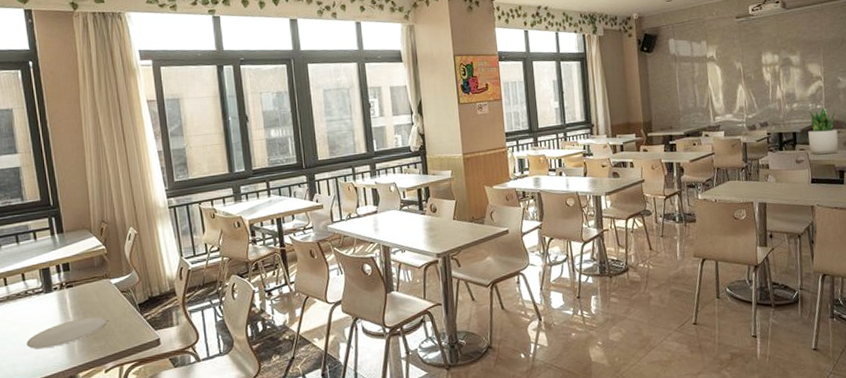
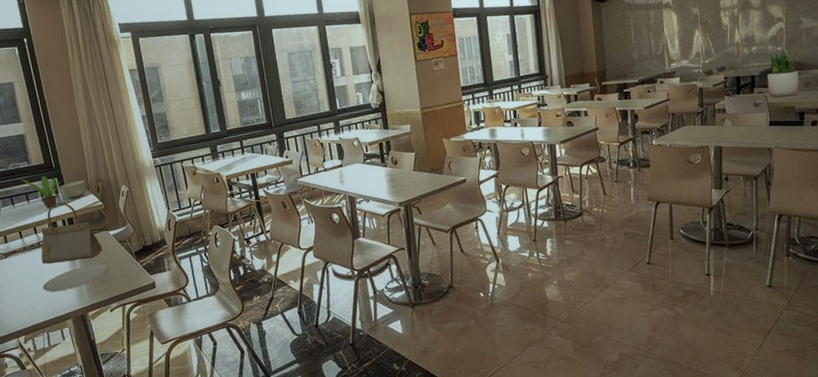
potted plant: none [10,214,60,253] -> present [20,175,62,209]
handbag: none [27,245,102,316] -> present [41,202,103,264]
bowl: none [55,220,89,242] -> present [58,180,88,199]

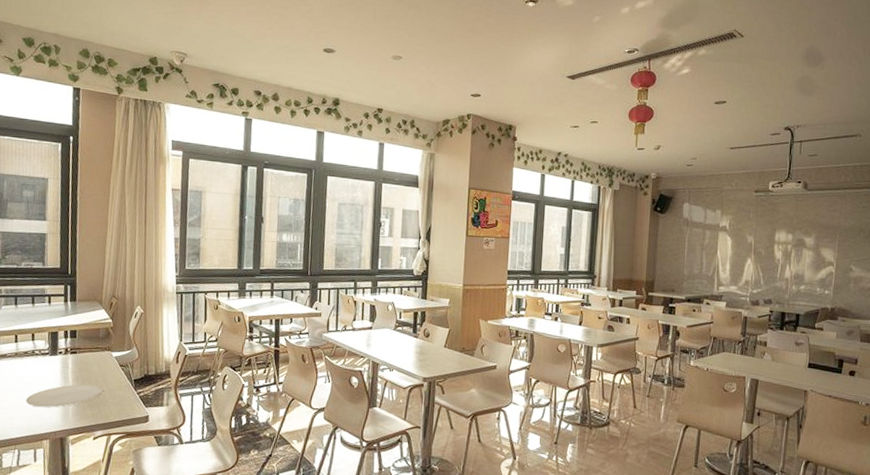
potted plant: present [20,175,62,209] -> none [30,279,74,317]
handbag: present [41,202,103,264] -> none [31,312,101,378]
bowl: present [58,180,88,199] -> none [69,292,100,311]
planter: present [767,49,799,97] -> none [811,293,844,342]

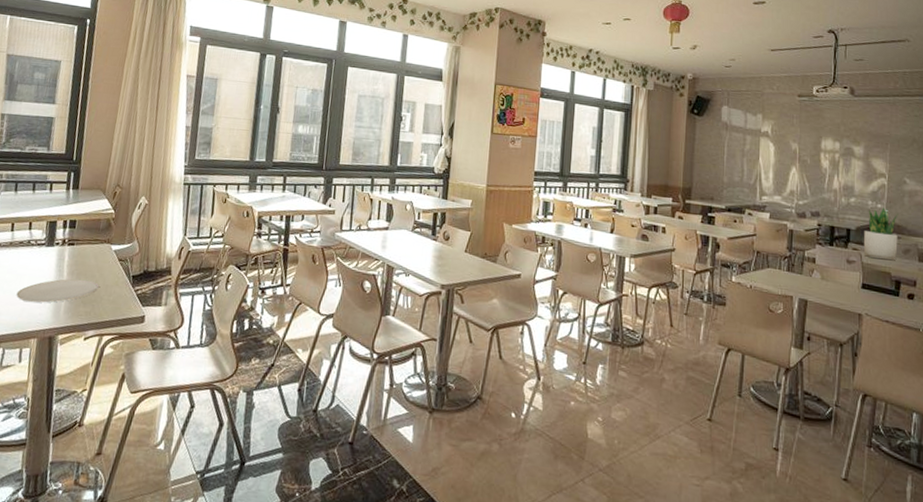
planter: none [811,293,844,342] -> present [863,207,898,261]

